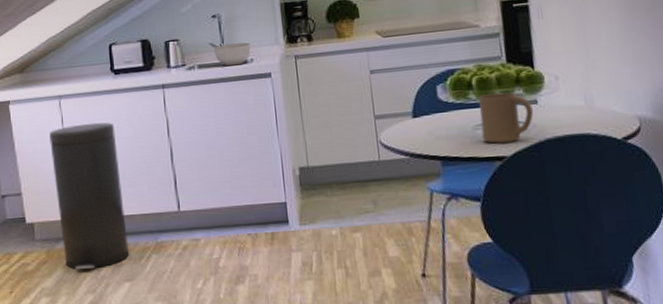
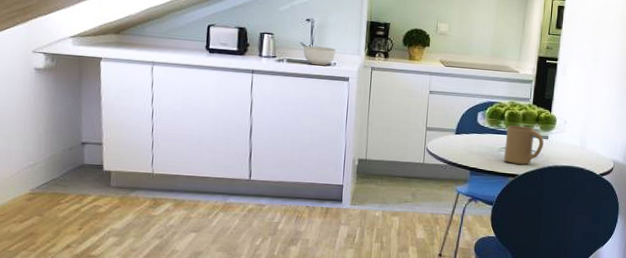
pedal bin: present [49,122,130,270] -> none [137,90,202,218]

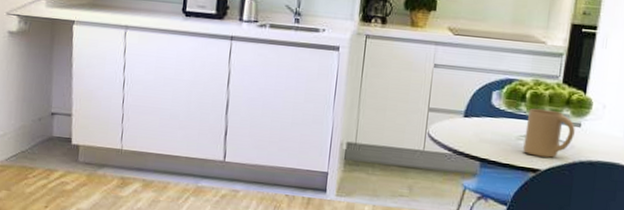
bowl: present [303,46,335,66] -> none [288,9,325,33]

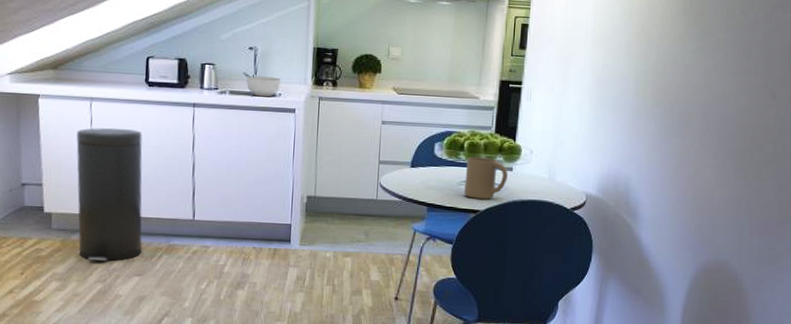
pedal bin: none [104,58,176,200] -> present [76,128,142,262]
bowl: none [288,9,325,33] -> present [246,76,280,97]

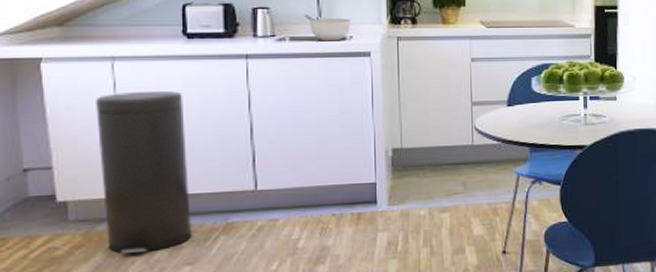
cup: present [464,156,508,199] -> none [567,88,612,134]

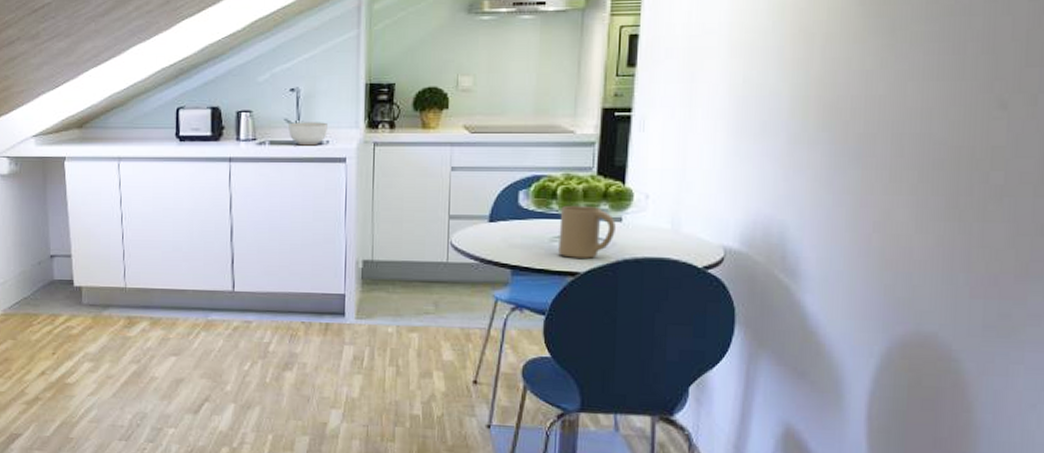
pedal bin: present [96,90,193,254] -> none [105,190,178,340]
cup: none [567,88,612,134] -> present [558,205,616,258]

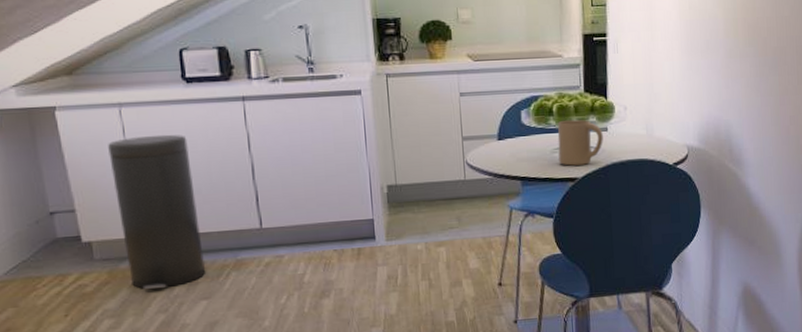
pedal bin: none [105,190,178,340] -> present [108,134,206,290]
bowl: present [288,122,328,146] -> none [300,57,340,81]

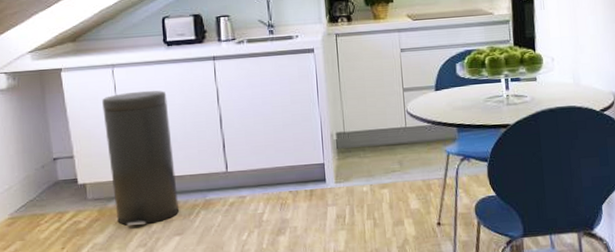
cup: present [557,119,603,166] -> none [490,70,533,113]

